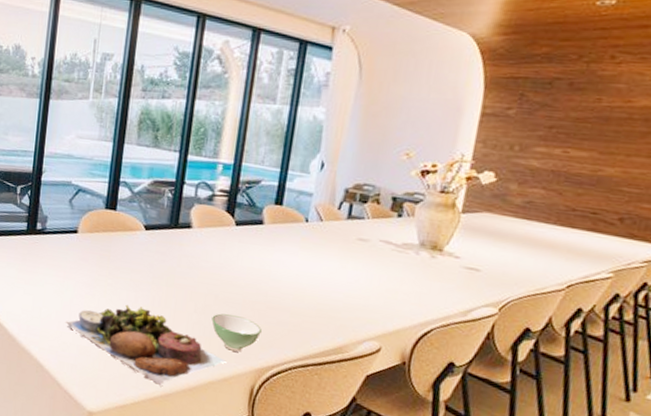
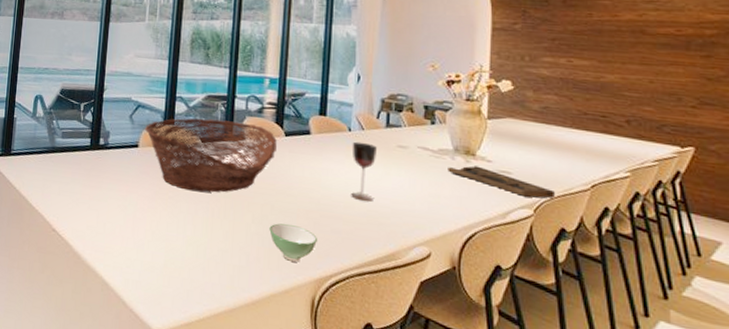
food platter: present [65,304,226,386] -> none [129,217,285,301]
basket: none [84,204,226,281] -> present [144,118,277,193]
wineglass: none [301,233,335,296] -> present [351,141,377,202]
decorative tray: none [410,261,527,297] -> present [448,166,556,198]

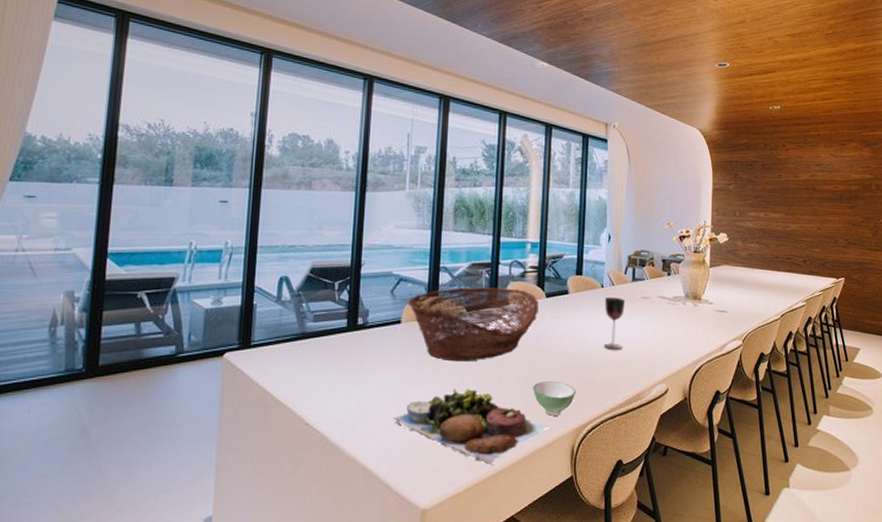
food platter: none [129,217,285,301] -> present [392,388,548,465]
decorative tray: present [448,166,556,198] -> none [680,308,758,330]

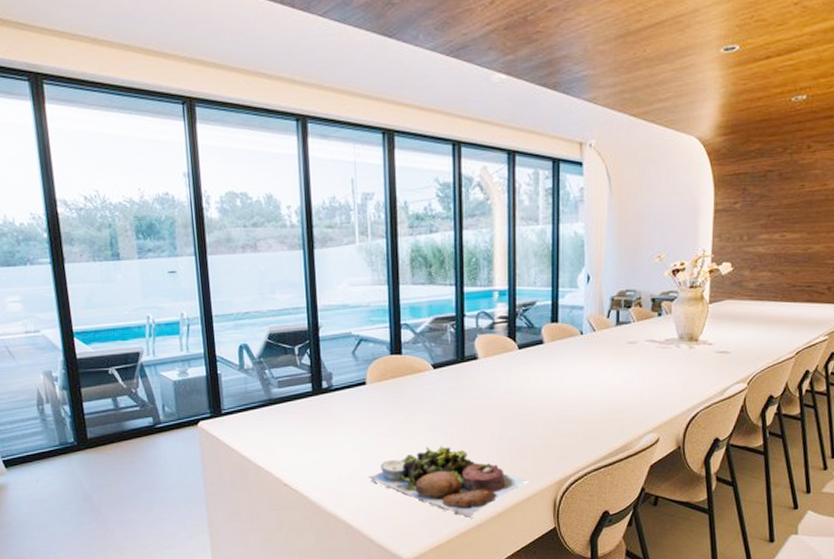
basket: present [406,287,539,362] -> none [370,341,511,420]
bowl: present [533,382,576,416] -> none [509,436,556,470]
wineglass: present [604,297,625,351] -> none [584,343,608,402]

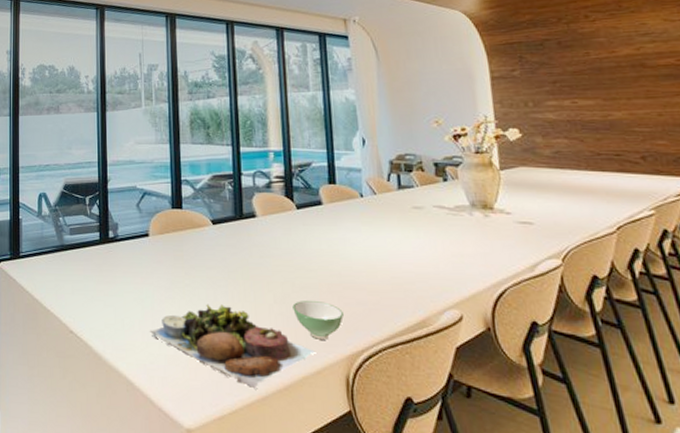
bowl: none [509,436,556,470] -> present [292,301,344,340]

